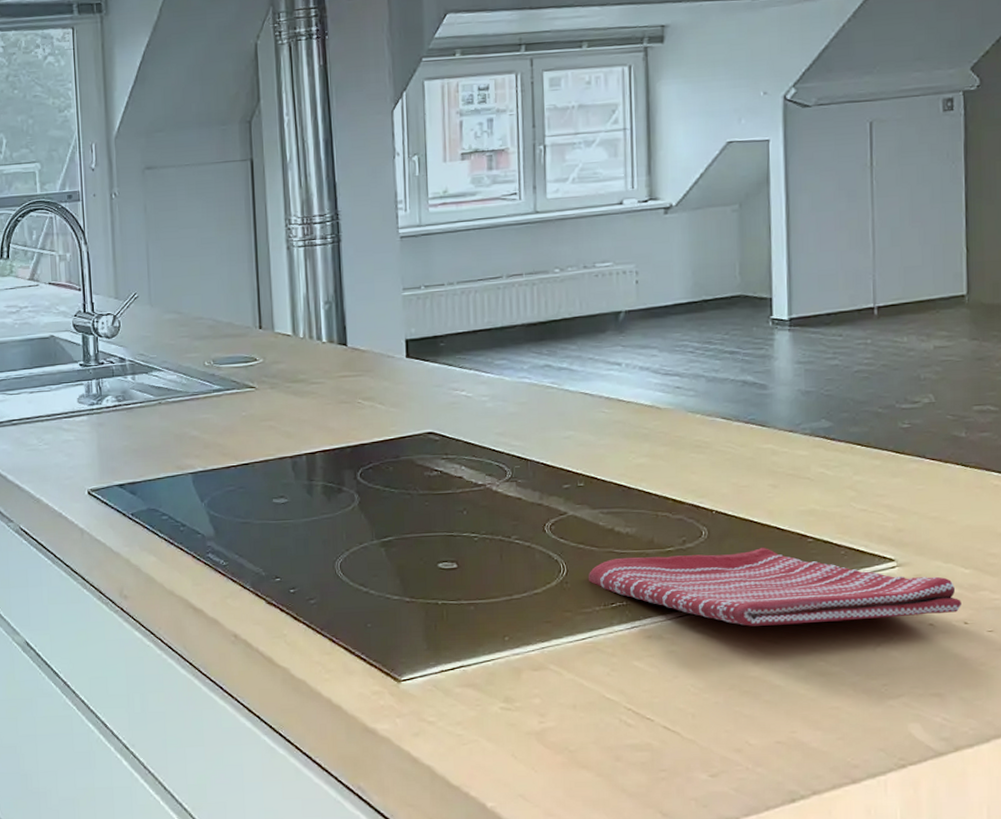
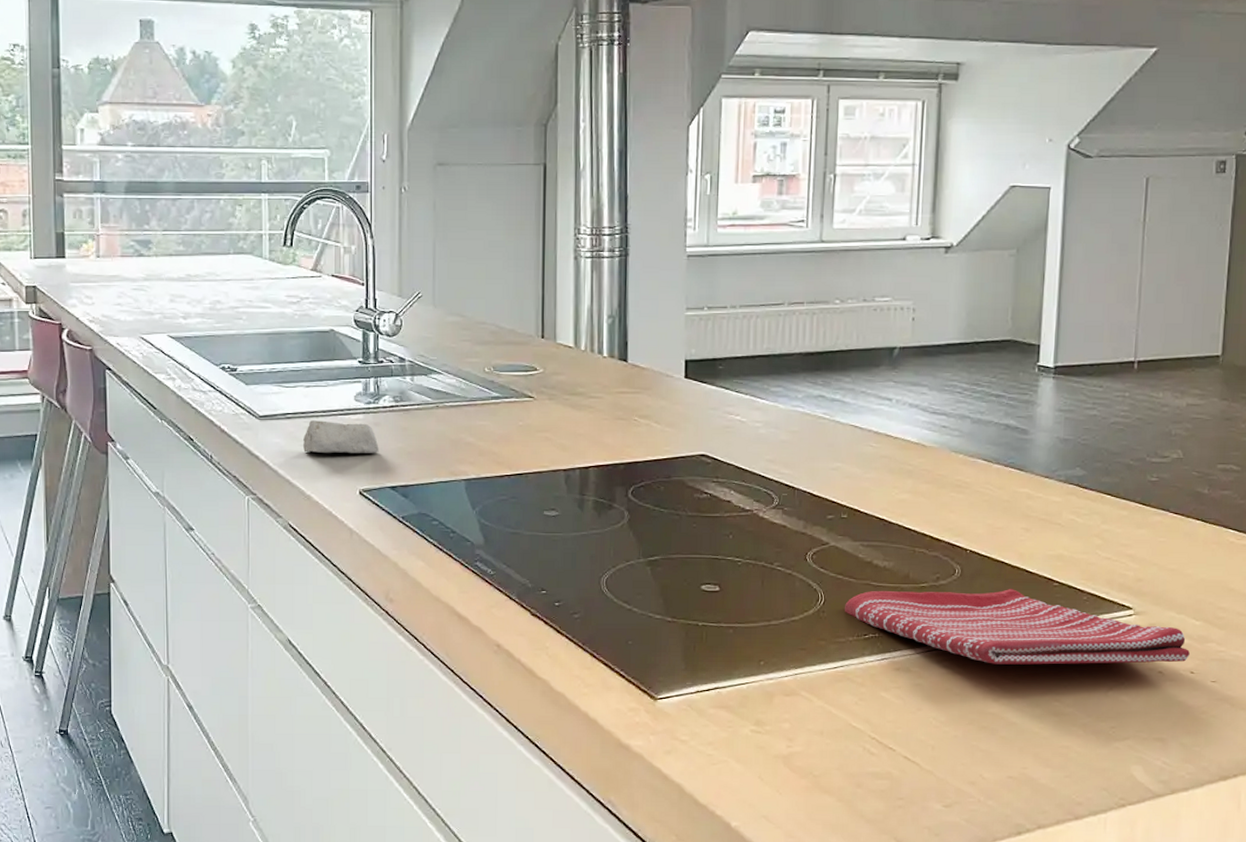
soap bar: none [30,424,105,457] -> present [303,420,379,454]

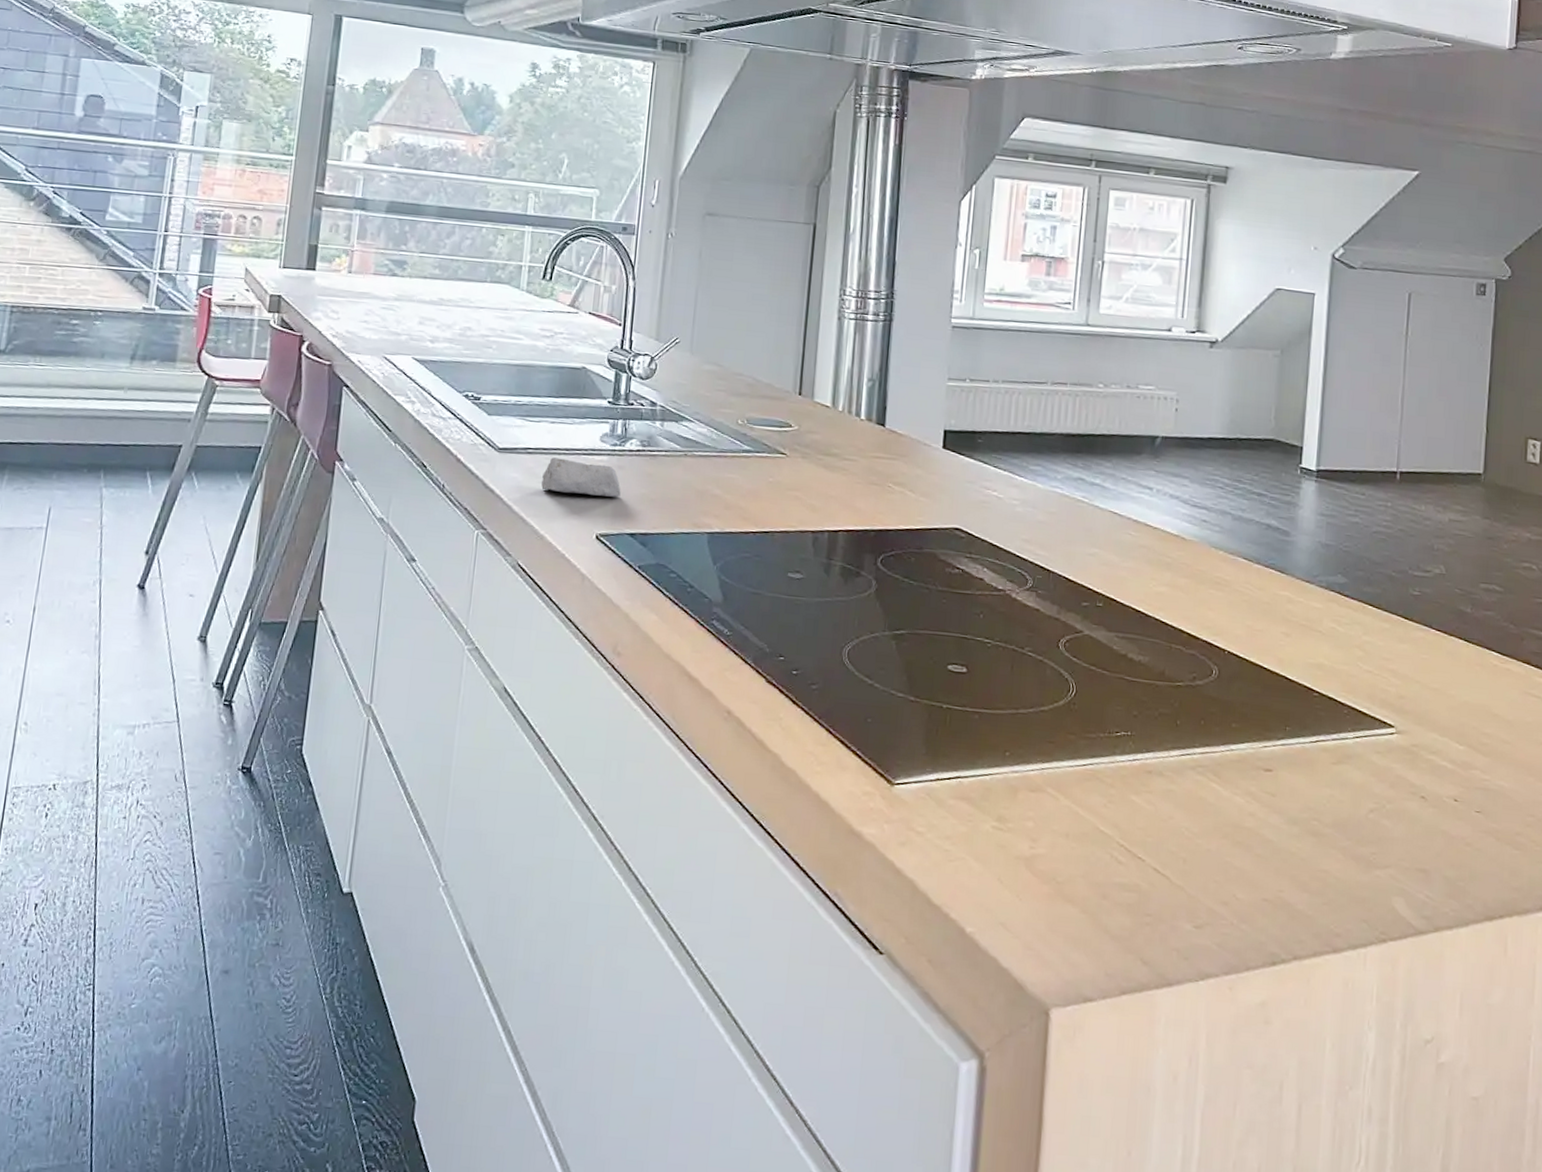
dish towel: present [845,588,1190,665] -> none [1097,685,1453,788]

